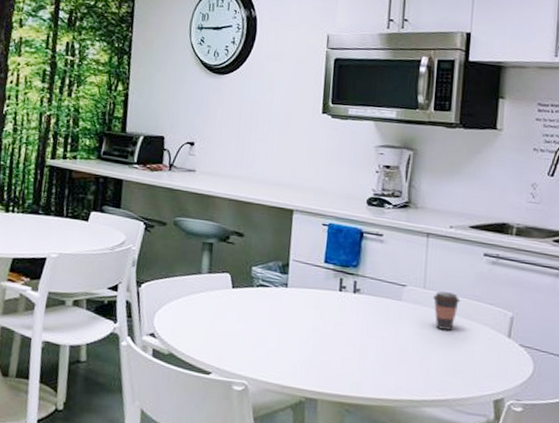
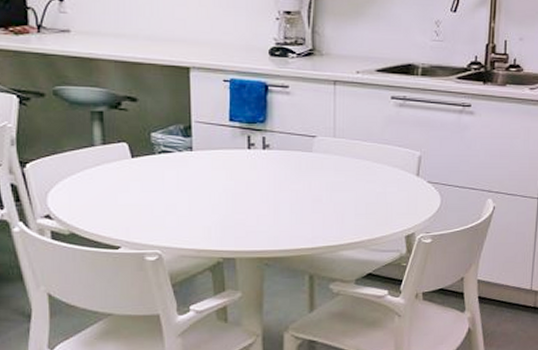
coffee cup: present [433,291,461,331] -> none [344,139,371,176]

